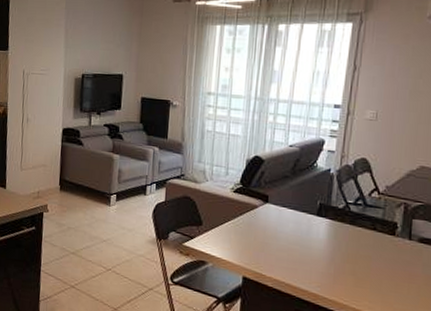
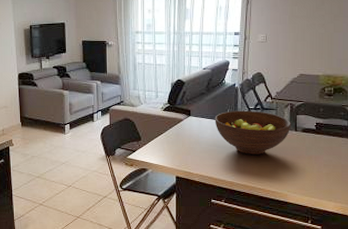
fruit bowl: none [299,202,404,264] -> present [215,110,291,154]

